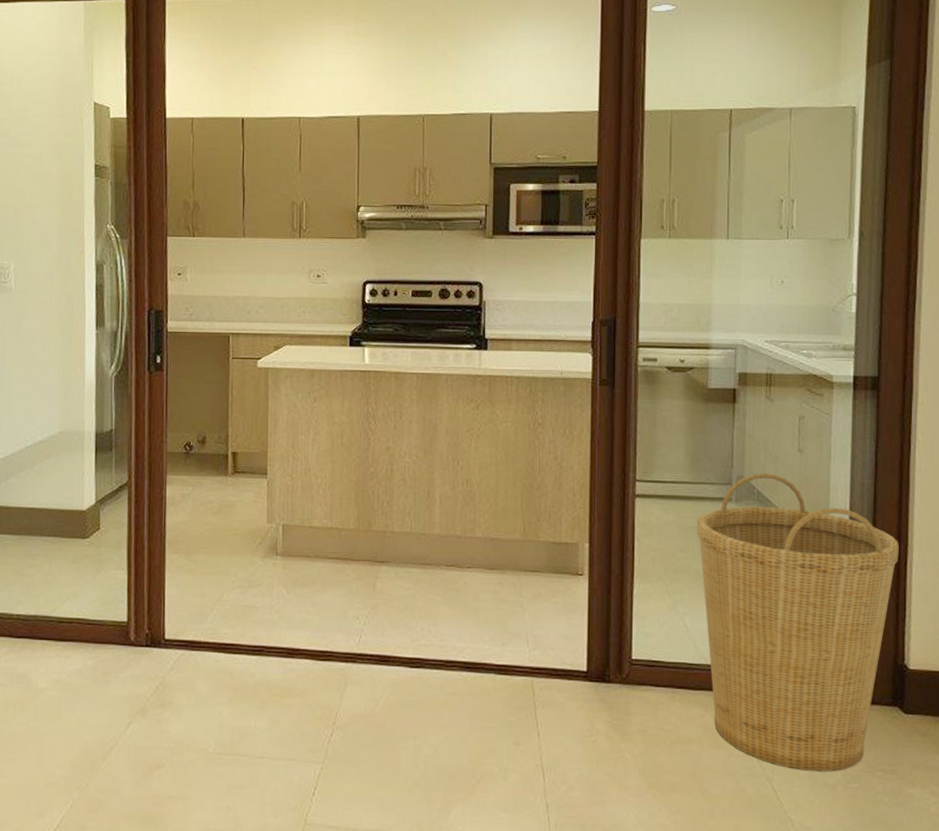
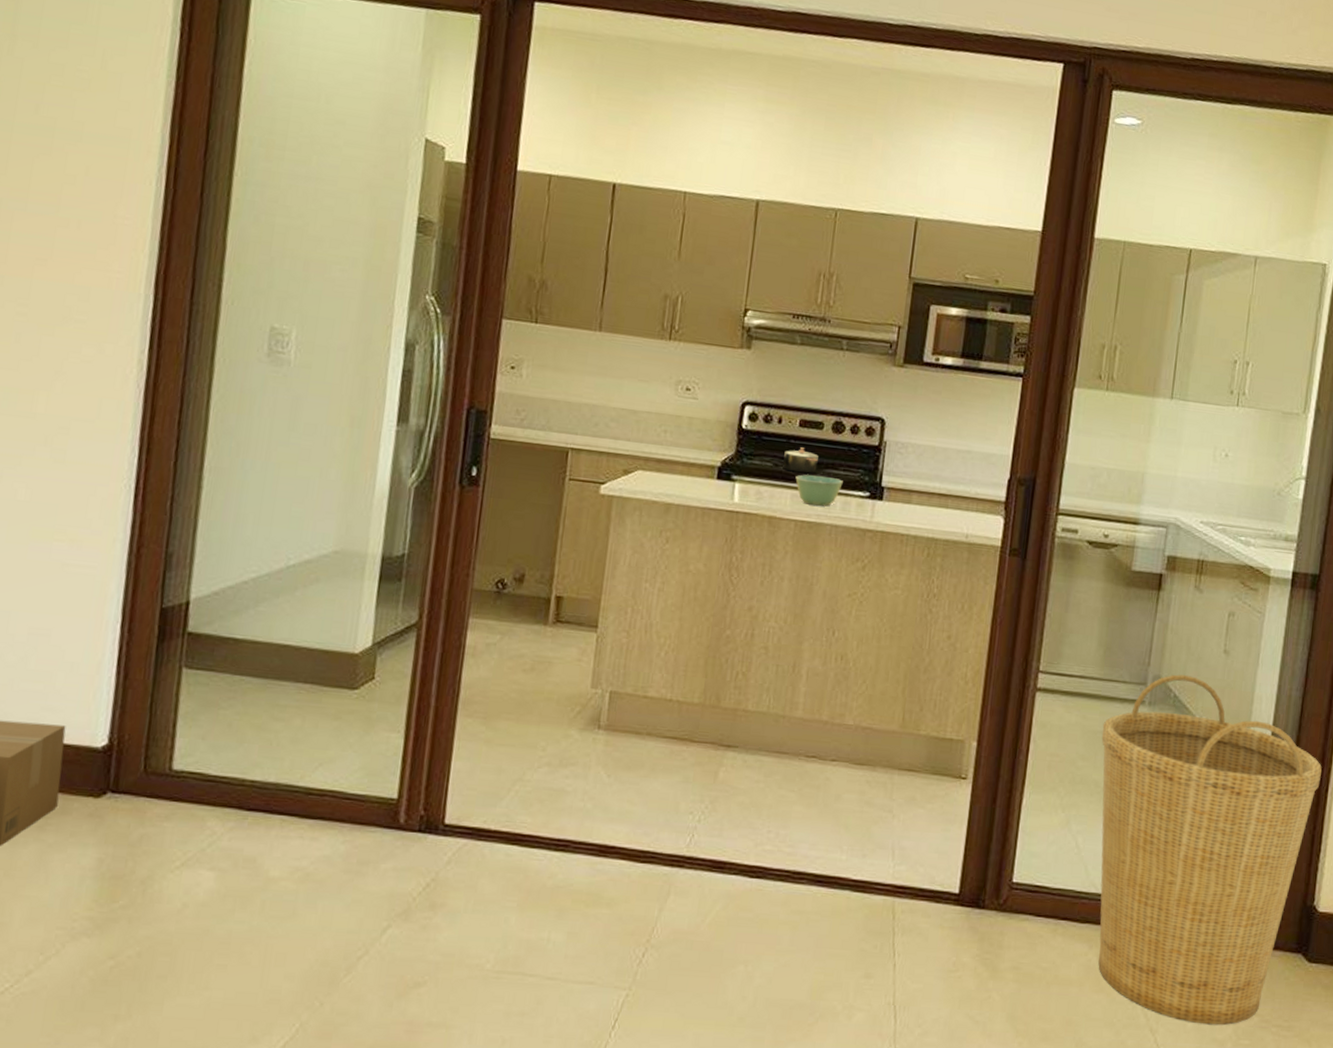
cooking pot: none [402,313,430,334] -> present [783,447,818,474]
bowl: none [413,335,453,360] -> present [795,474,843,507]

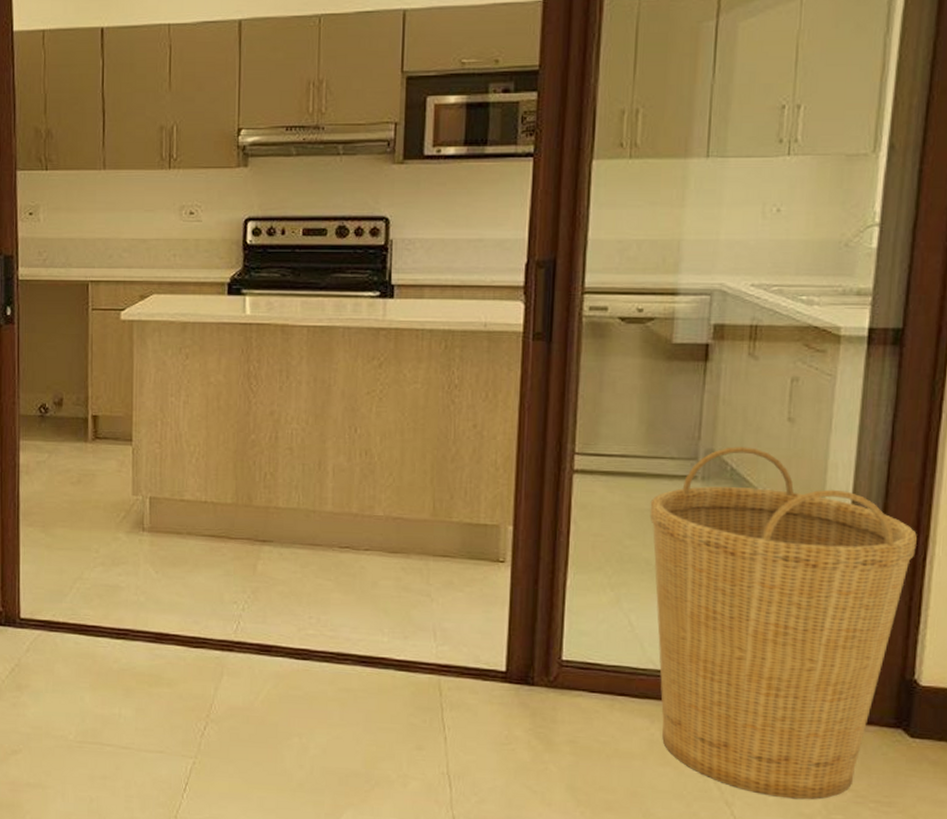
cooking pot: present [783,447,818,474] -> none [290,255,324,280]
bowl: present [795,474,843,507] -> none [304,281,352,310]

